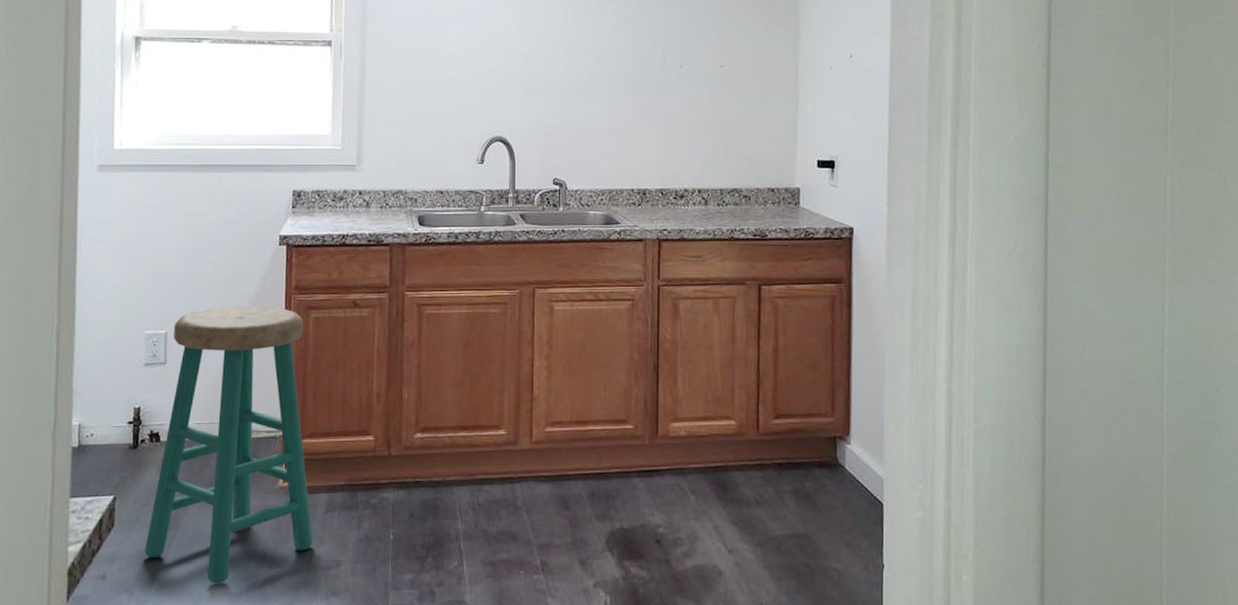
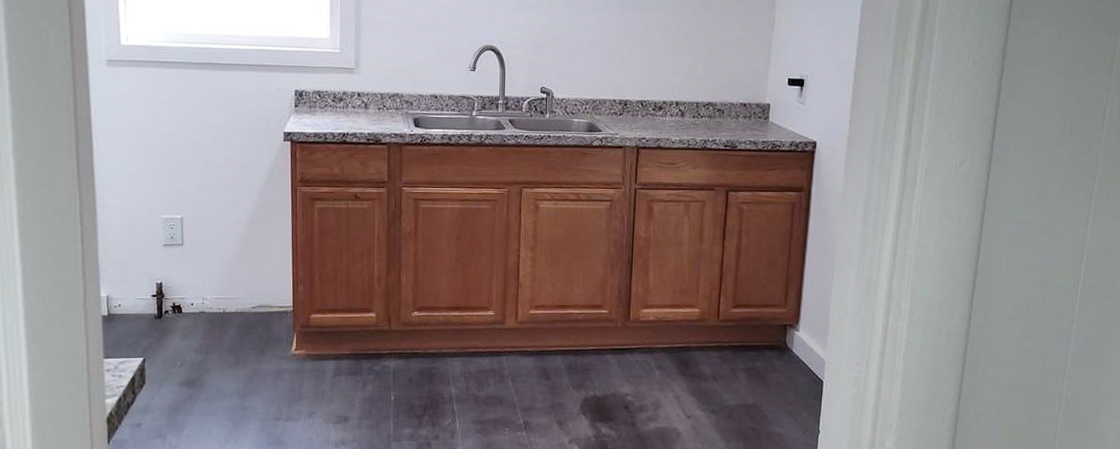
stool: present [144,306,313,584] -> none [174,195,324,433]

